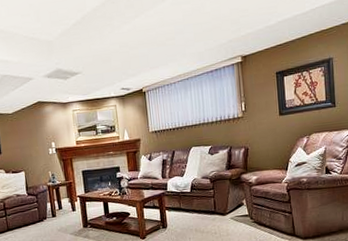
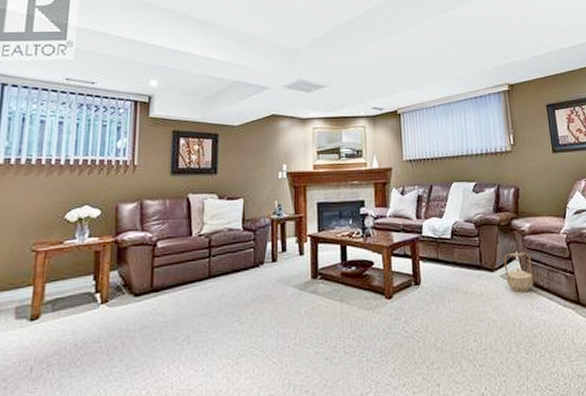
basket: none [233,199,257,230] -> present [503,252,533,293]

